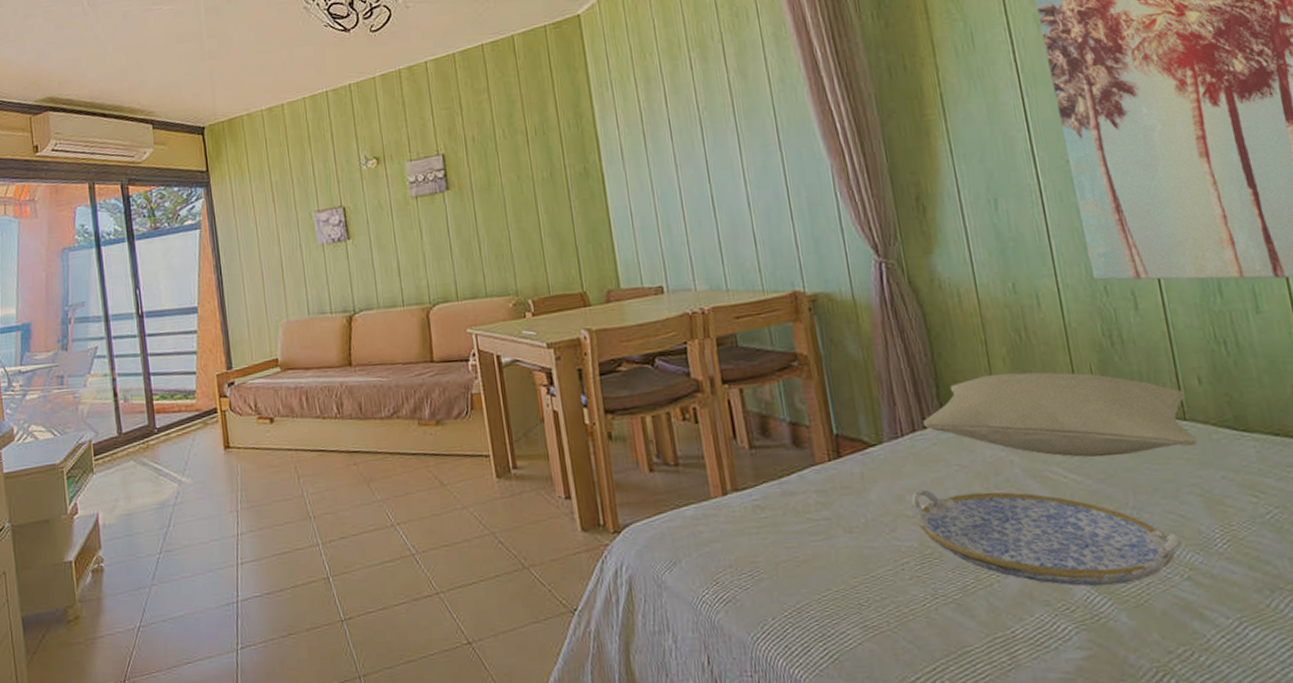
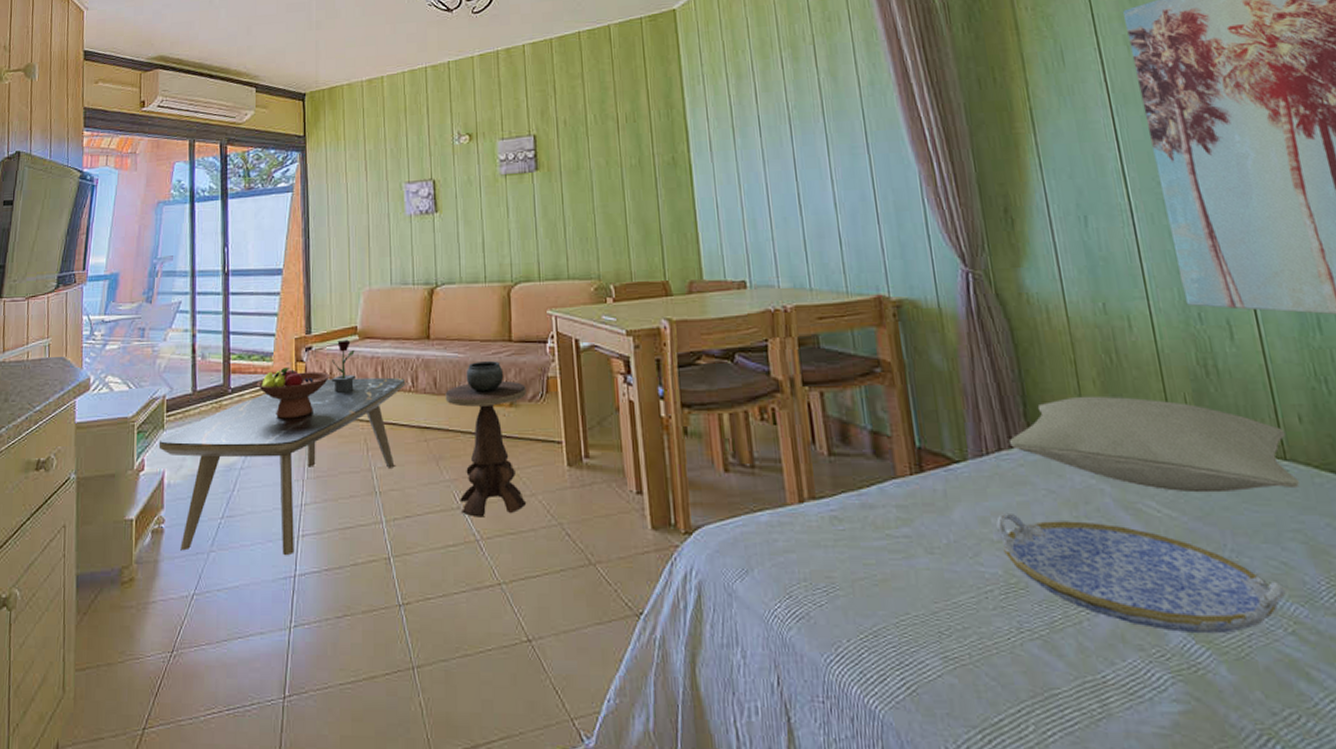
coffee table: none [89,405,332,587] -> present [158,377,406,556]
fruit bowl: none [182,403,256,454] -> present [256,367,331,419]
potted flower: none [255,372,282,425] -> present [331,339,356,393]
side table: none [371,382,458,533] -> present [445,361,526,517]

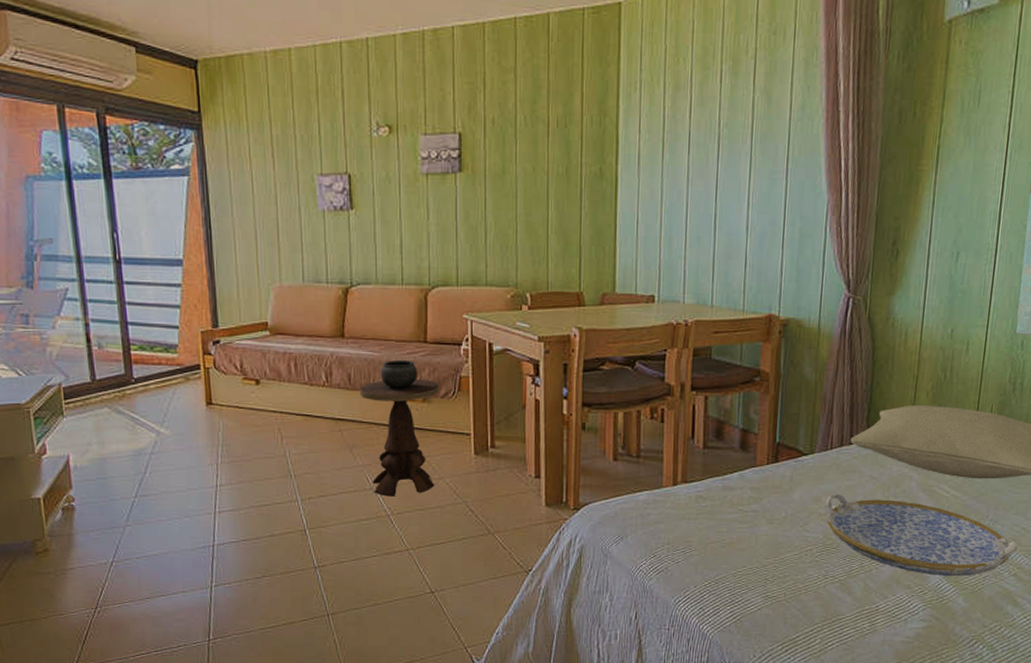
coffee table: present [158,377,406,556] -> none [59,372,320,529]
fruit bowl: present [256,367,331,419] -> none [161,359,241,409]
potted flower: present [331,339,356,393] -> none [241,334,268,386]

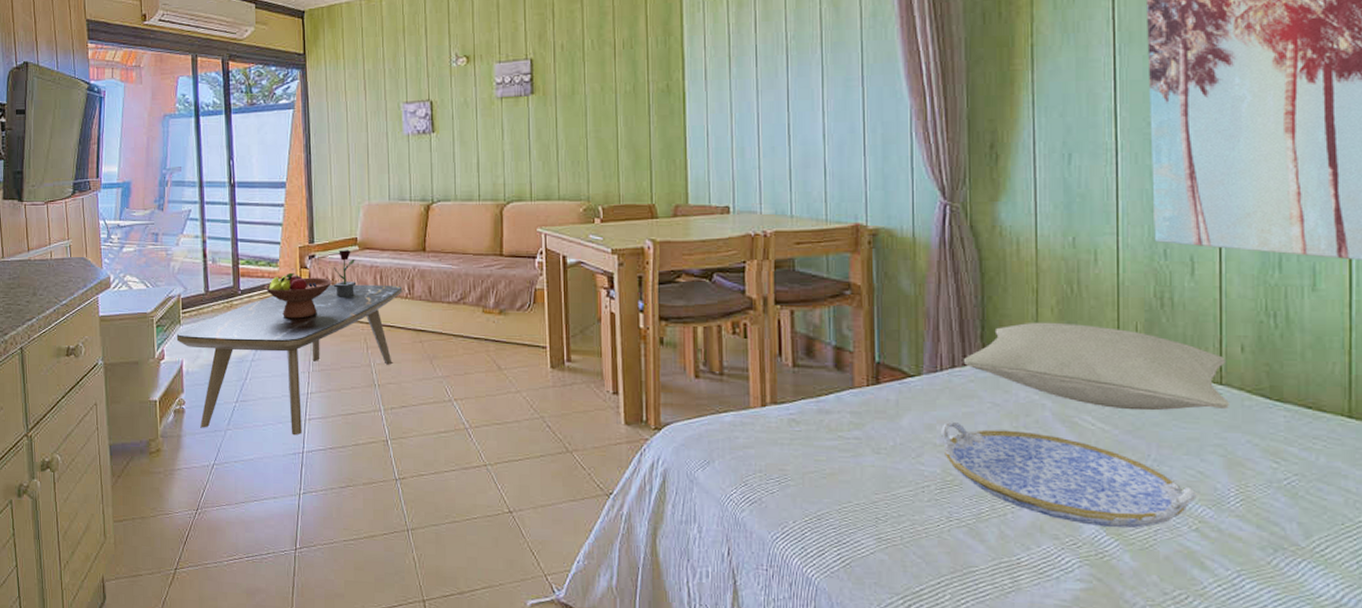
coffee table: none [59,372,320,529] -> present [176,284,403,436]
fruit bowl: none [161,359,241,409] -> present [264,272,333,319]
potted flower: none [241,334,268,386] -> present [333,249,357,297]
side table: present [359,360,439,497] -> none [439,273,515,409]

